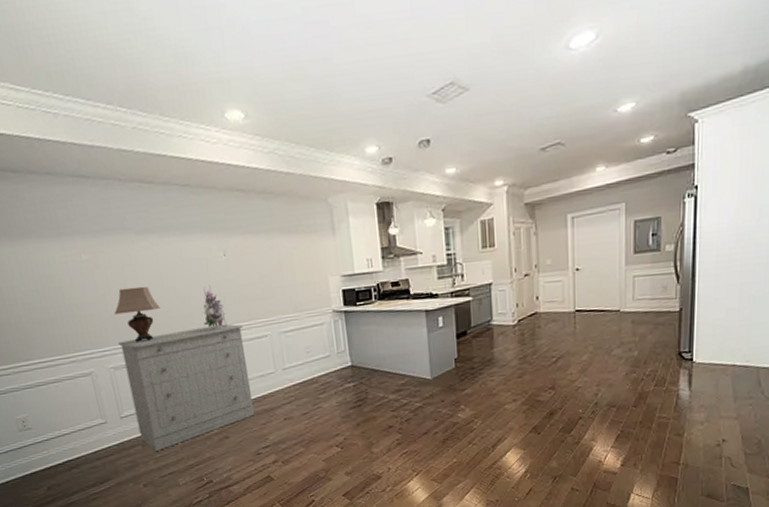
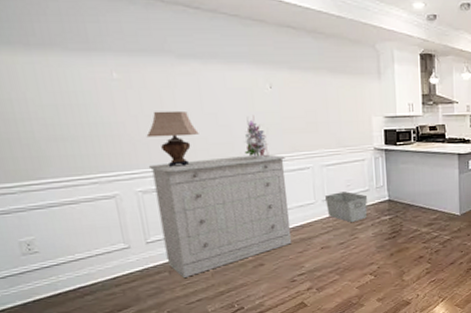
storage bin: none [284,358,330,392] -> present [324,191,368,223]

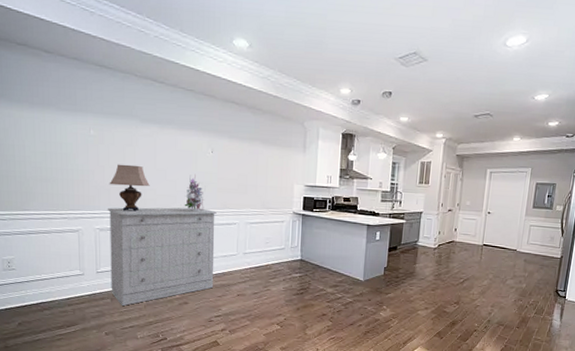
storage bin: present [324,191,368,223] -> none [245,247,282,276]

